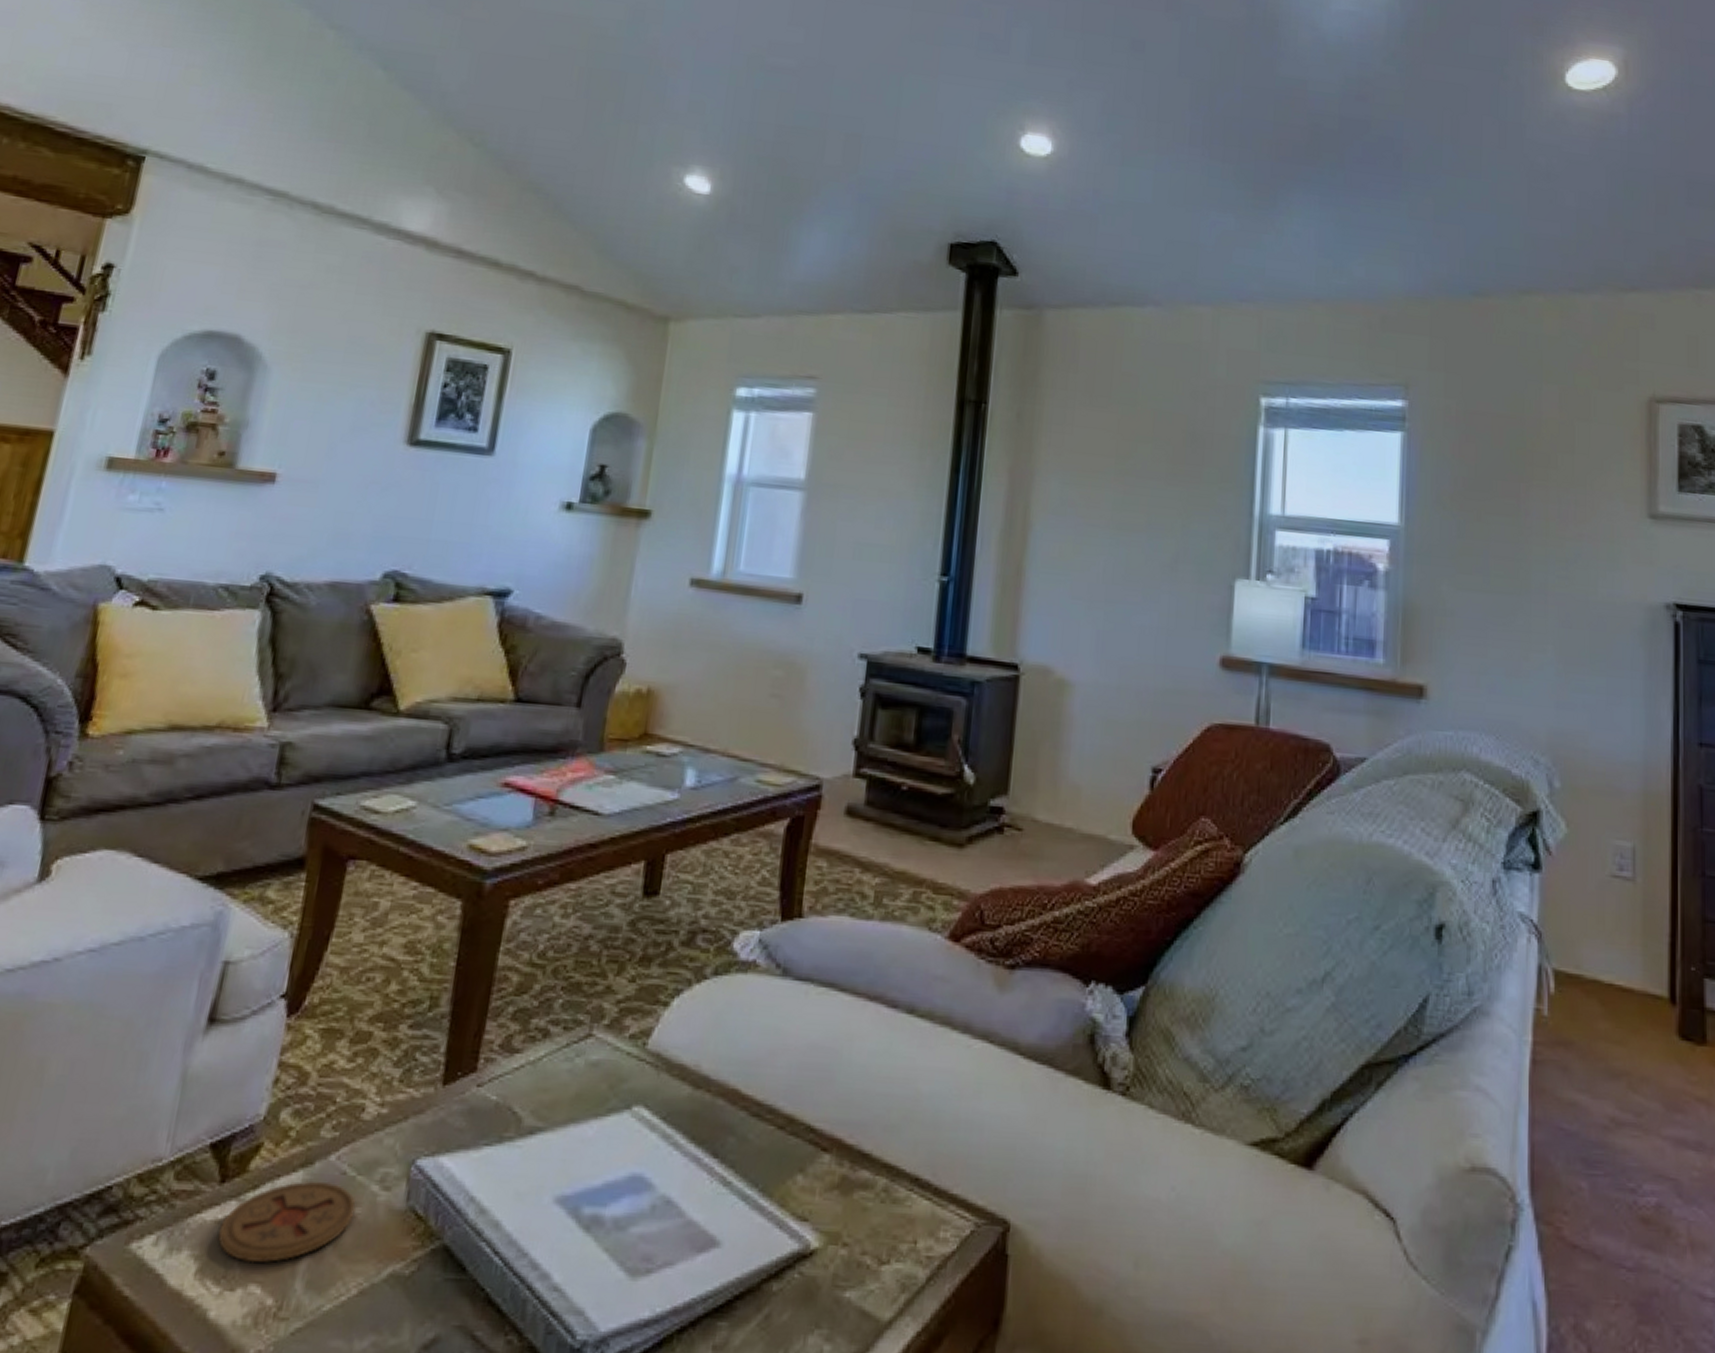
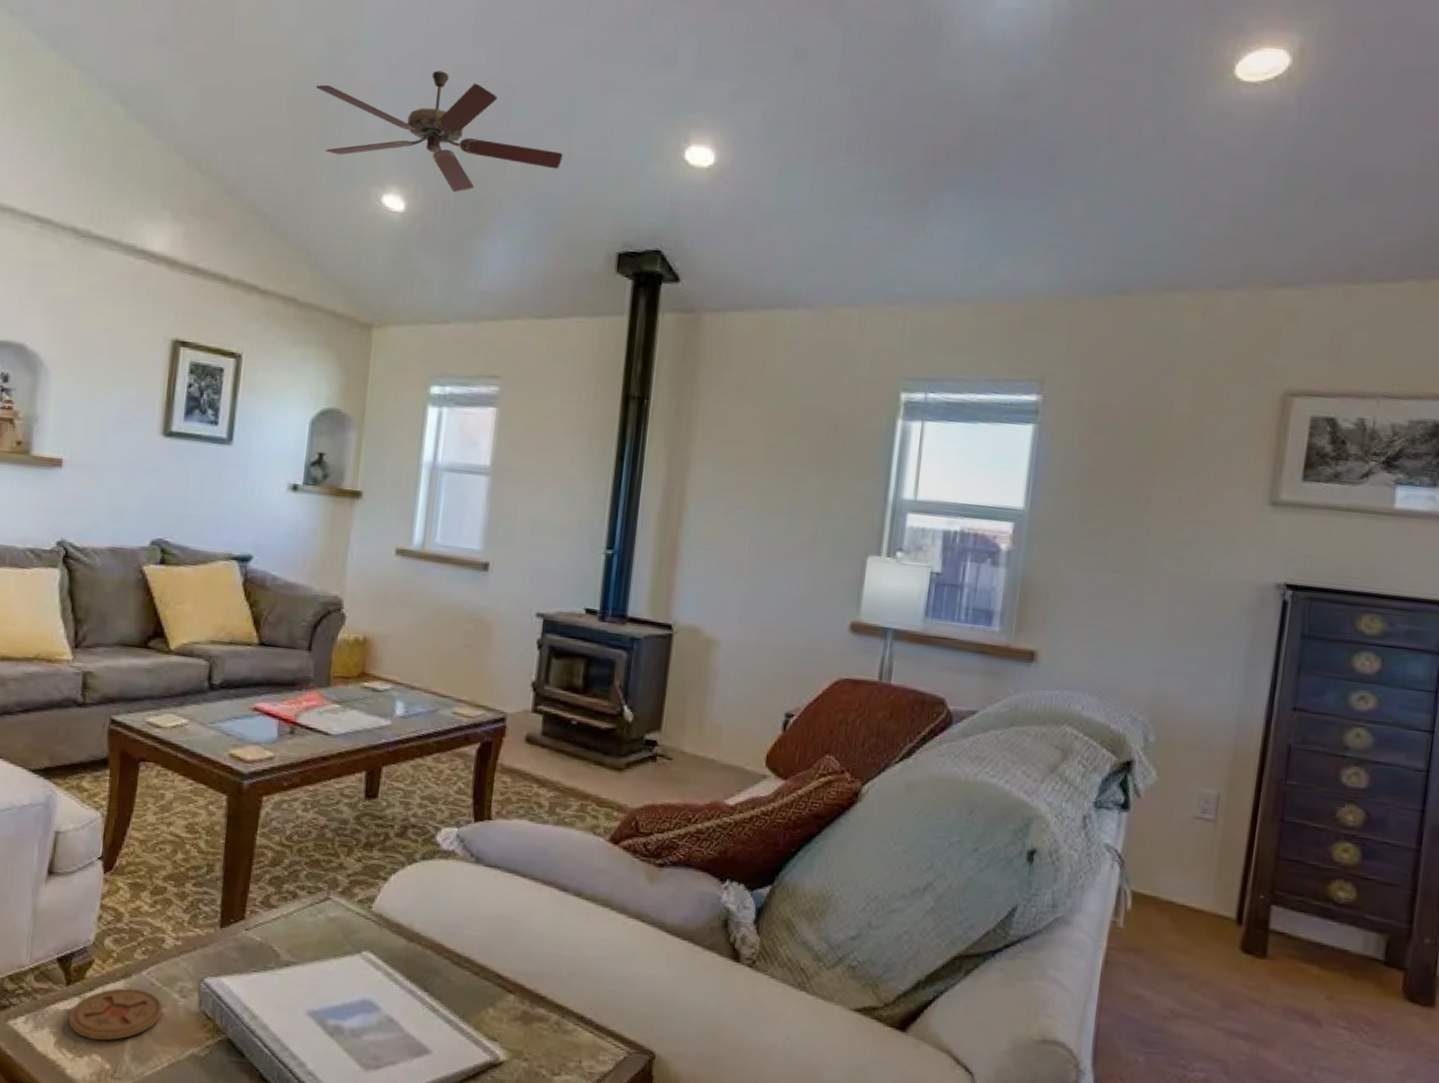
ceiling fan: none [612,47,888,175] -> present [315,70,563,193]

